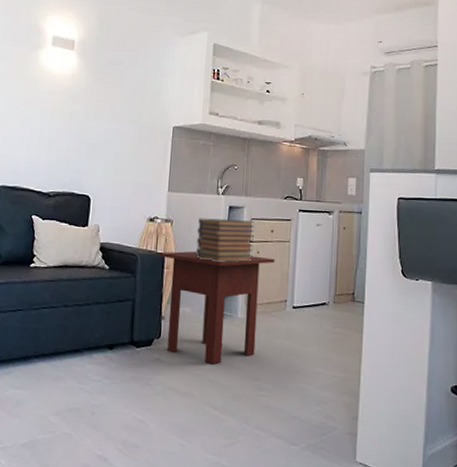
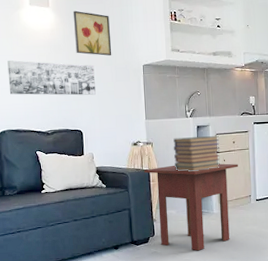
wall art: none [12,105,116,156] -> present [7,60,96,96]
wall art: none [97,56,141,113] -> present [73,10,112,56]

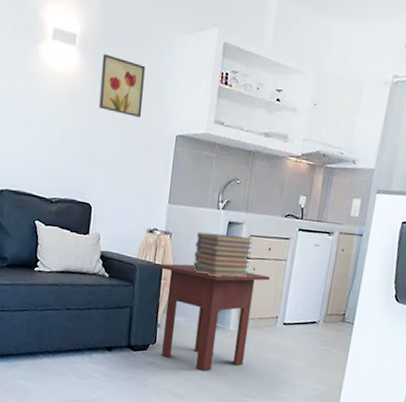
wall art: present [7,60,96,96] -> none [14,105,118,164]

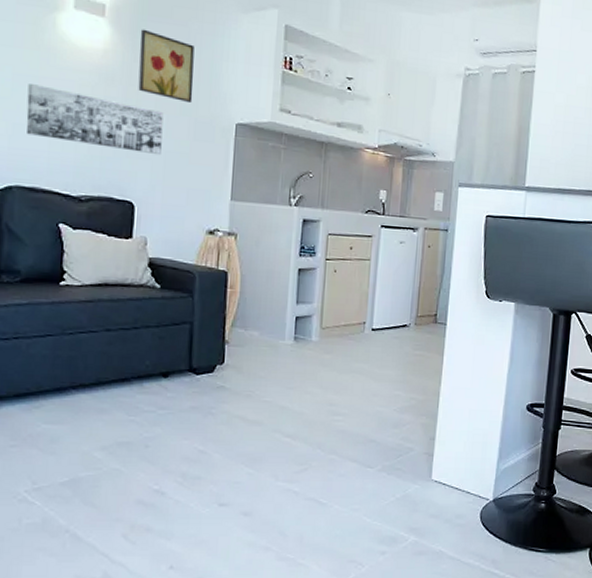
wall art: none [14,105,118,164] -> present [26,84,164,156]
side table: present [156,263,271,371] -> none [220,268,354,391]
book stack: present [193,232,253,278] -> none [265,231,331,281]

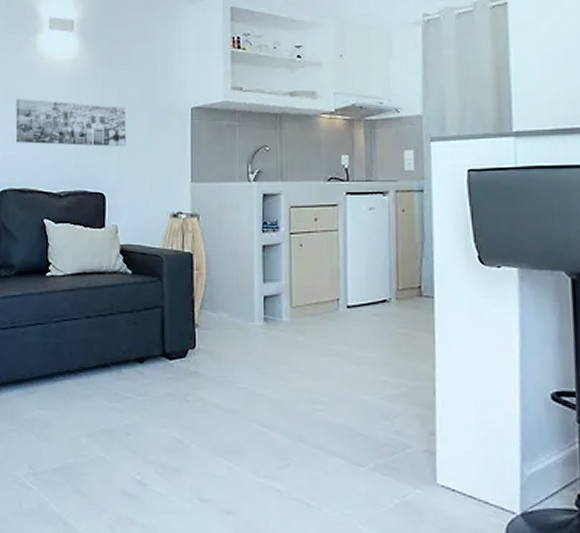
wall art: present [138,29,195,104] -> none [103,35,151,96]

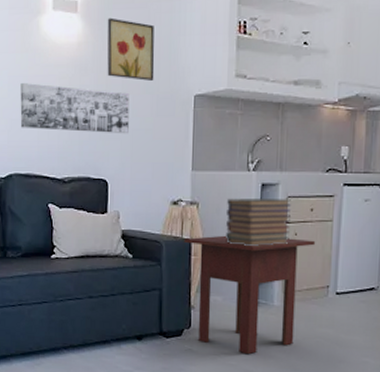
wall art: none [103,35,151,96] -> present [107,17,155,82]
side table: none [185,248,322,376] -> present [184,235,316,355]
book stack: none [229,208,295,258] -> present [226,198,291,246]

